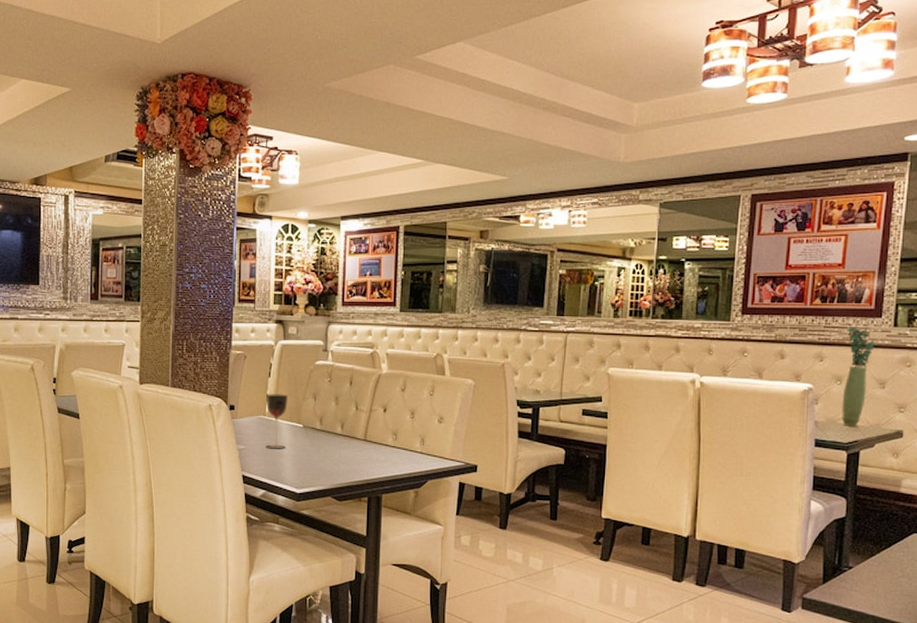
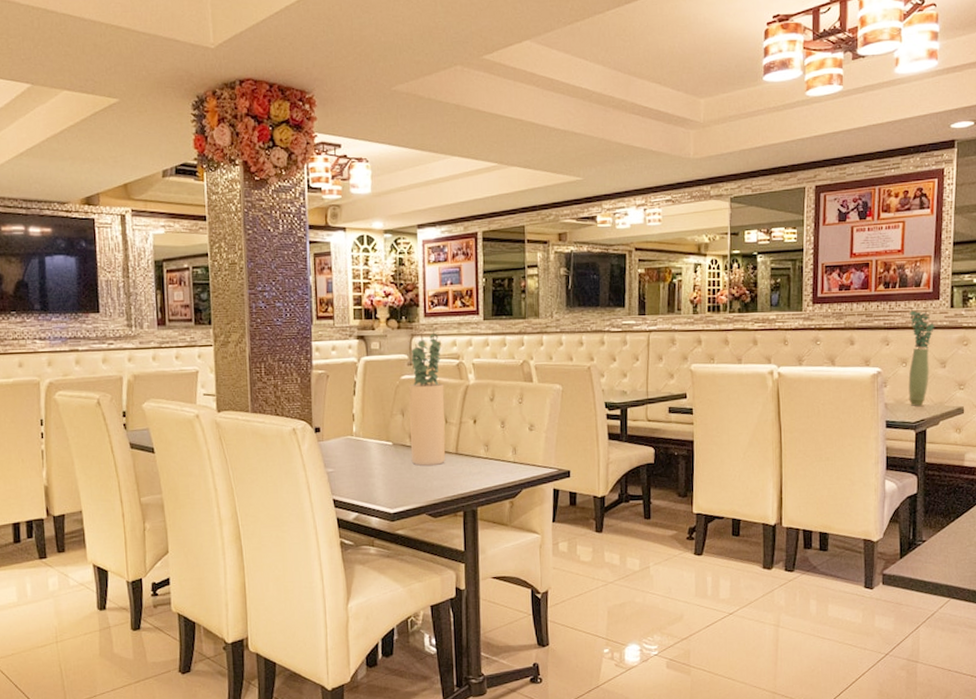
wineglass: present [266,394,288,449] -> none [353,412,376,470]
vase: none [320,316,358,451] -> present [409,327,446,467]

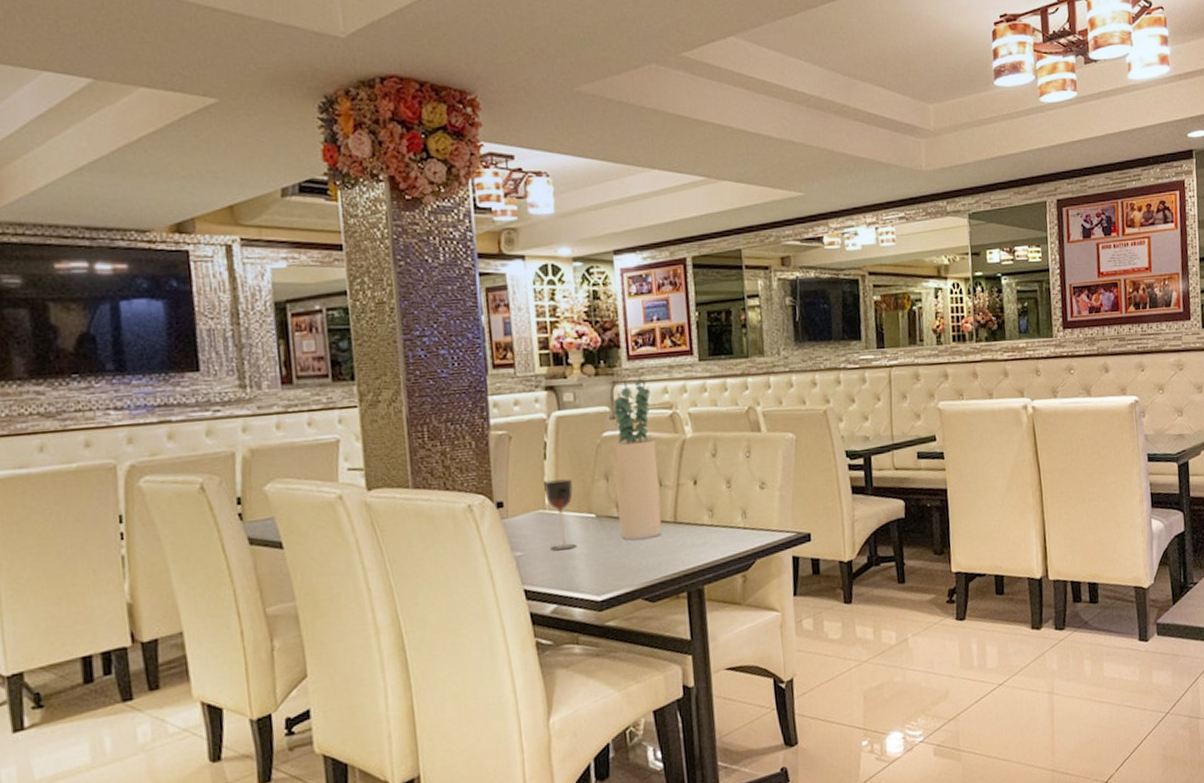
wineglass: none [353,412,376,470] -> present [544,479,577,551]
vase: present [908,307,935,406] -> none [1162,328,1189,436]

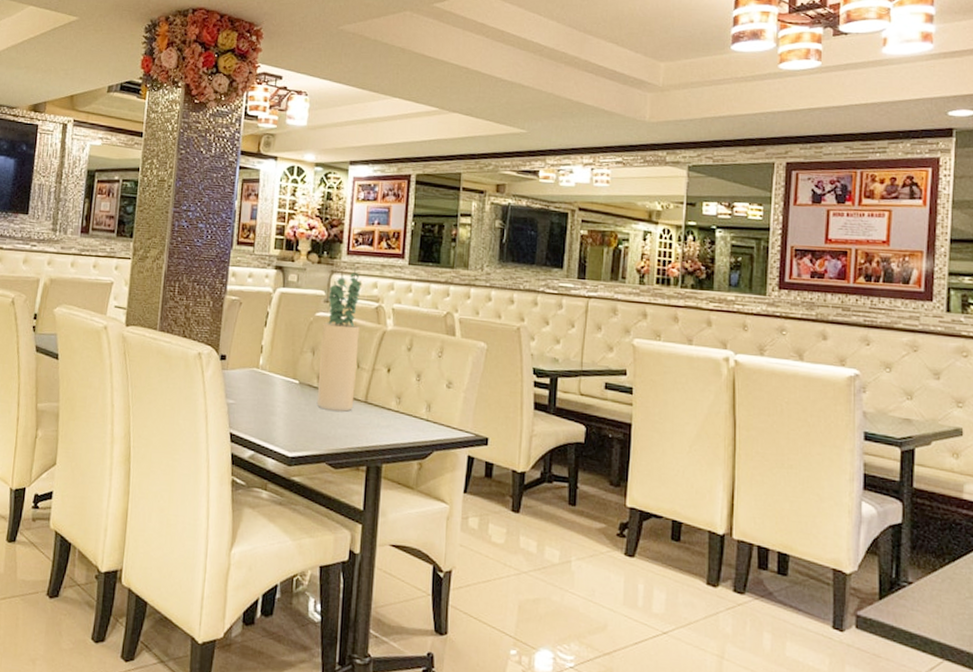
wineglass: present [544,479,577,551] -> none [257,345,284,407]

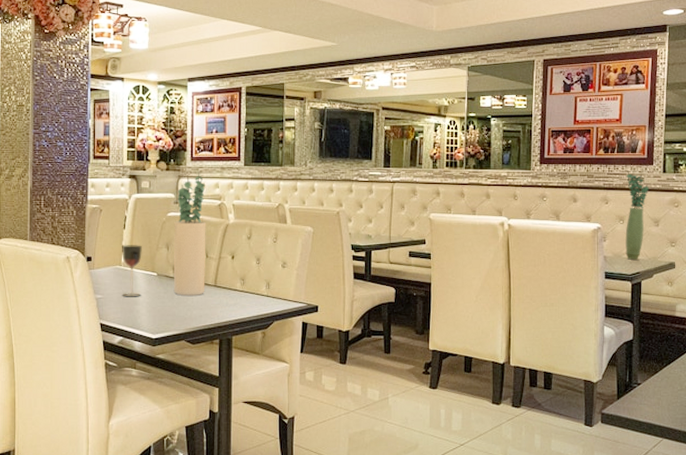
wineglass: none [257,345,284,407] -> present [122,245,142,297]
vase: none [893,305,927,420] -> present [625,170,649,260]

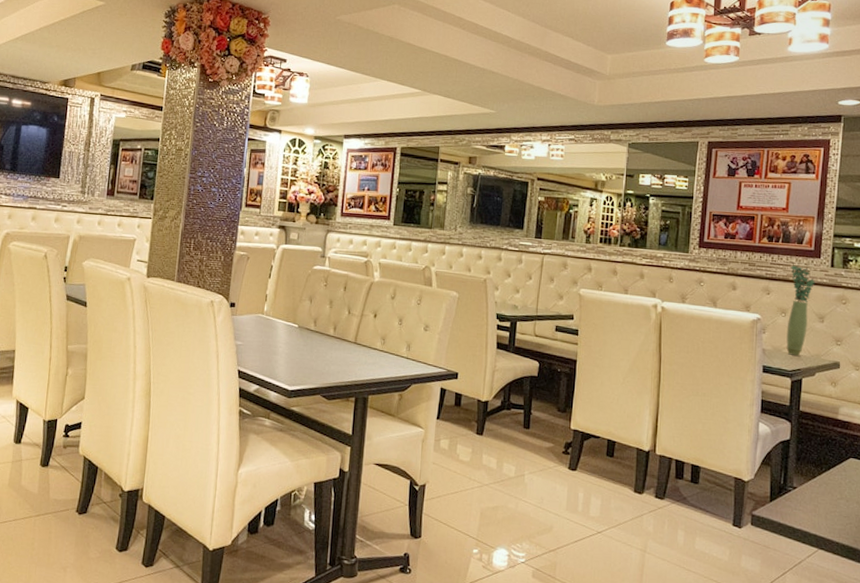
wineglass: present [122,245,142,297] -> none [262,294,286,347]
vase: present [173,170,206,297] -> none [313,226,354,352]

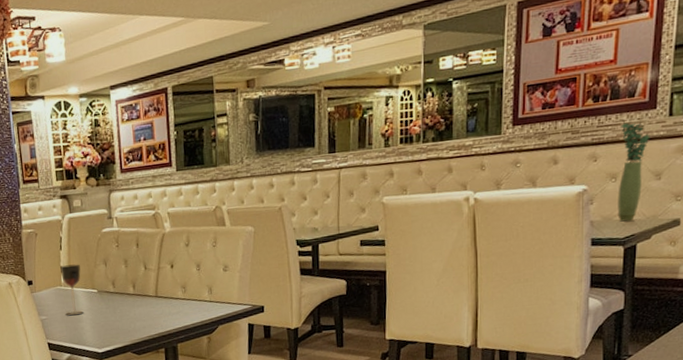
wineglass: none [262,294,286,347] -> present [60,264,84,316]

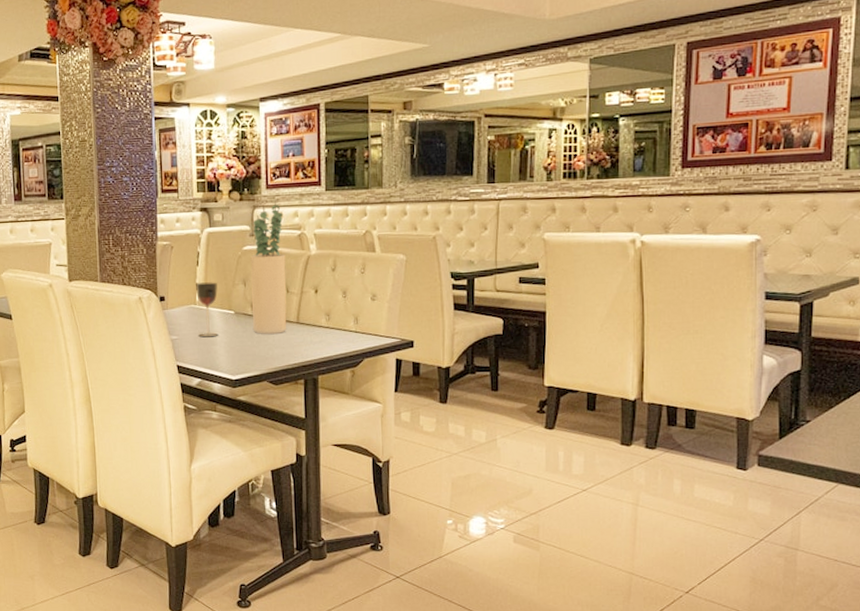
vase: none [109,182,147,310] -> present [250,199,287,335]
vase: present [617,119,650,222] -> none [793,169,826,276]

